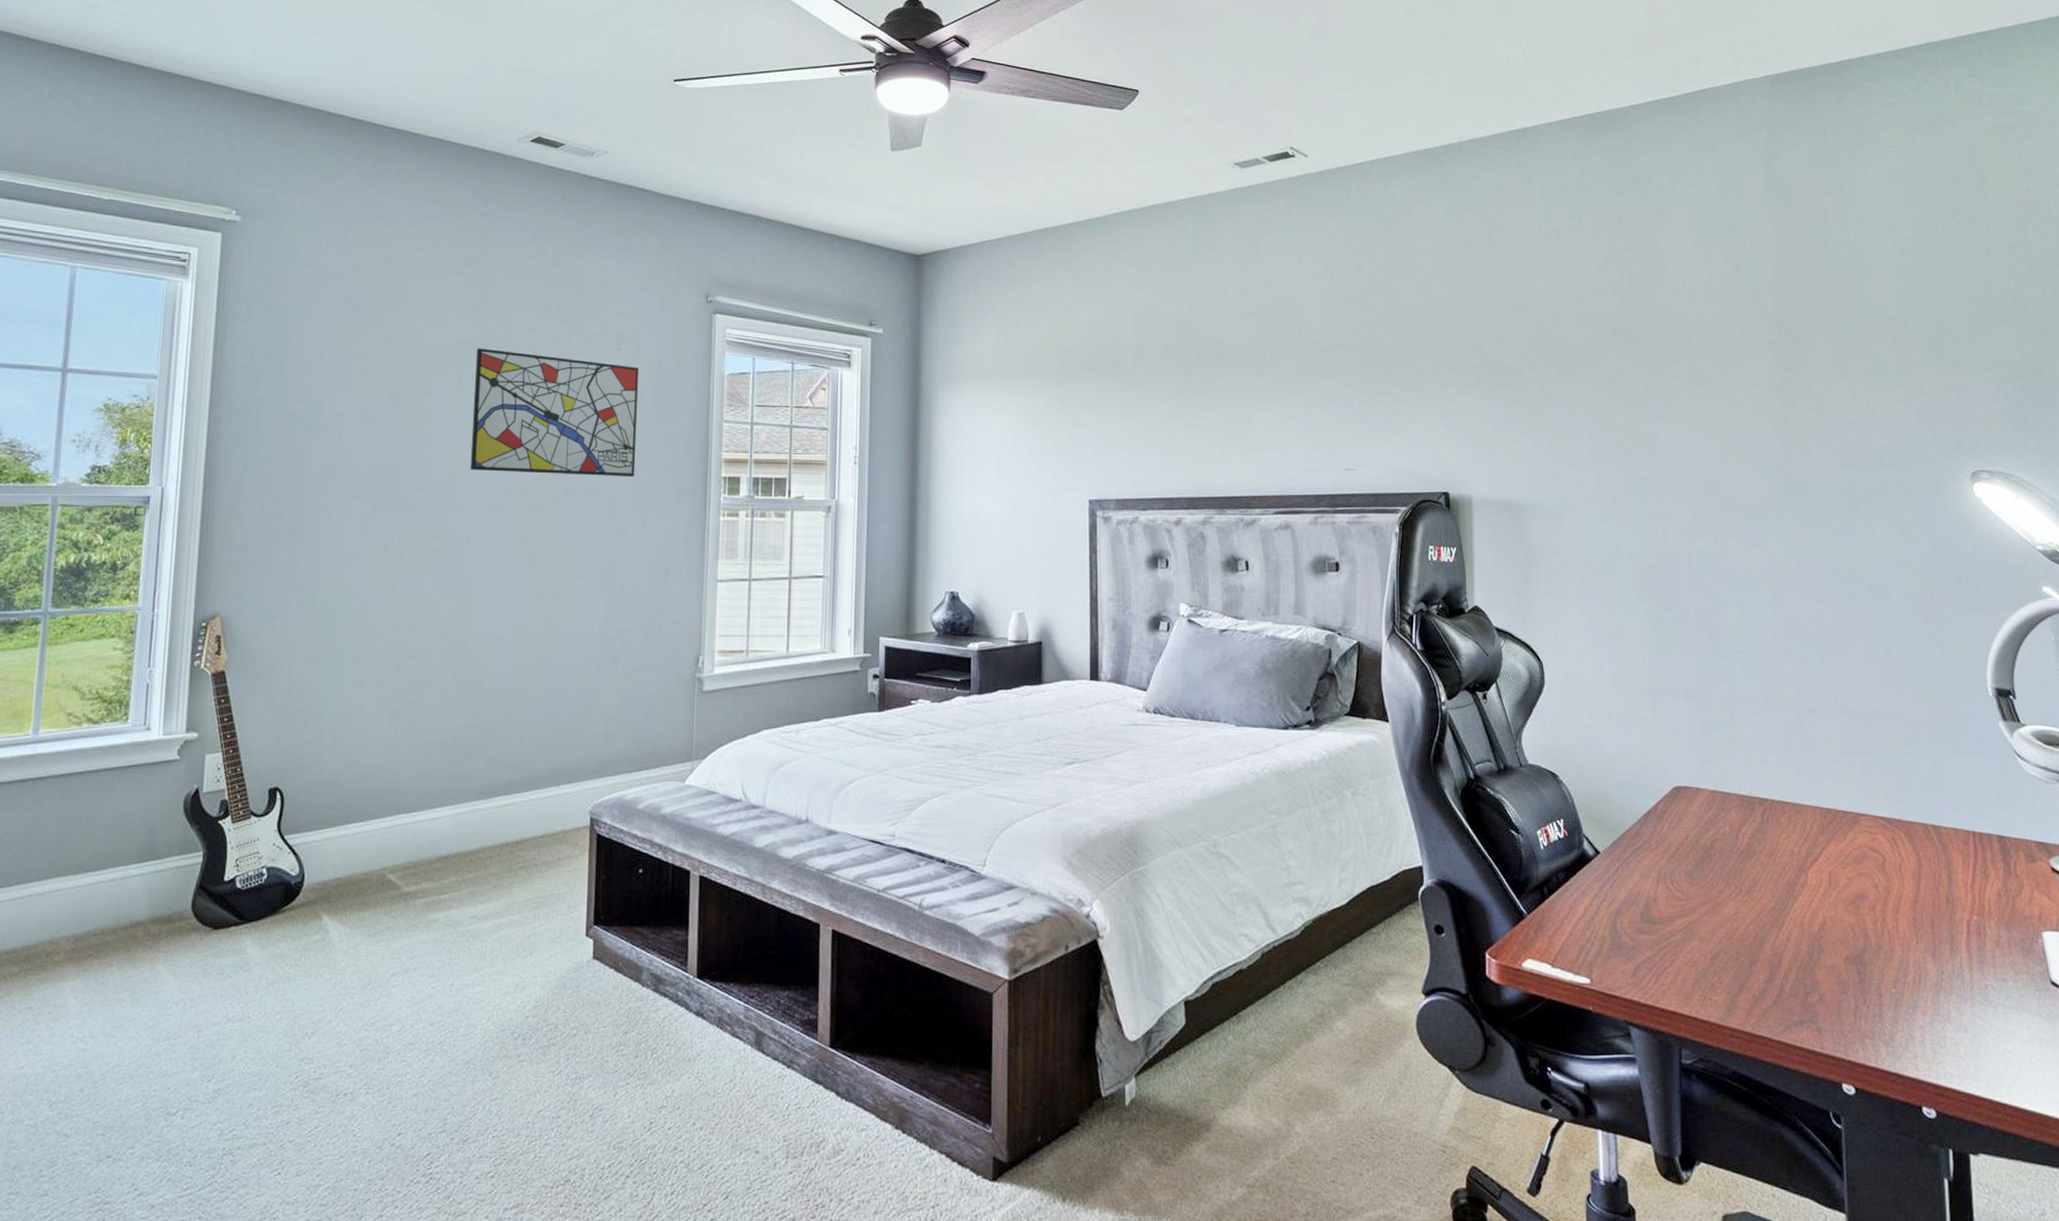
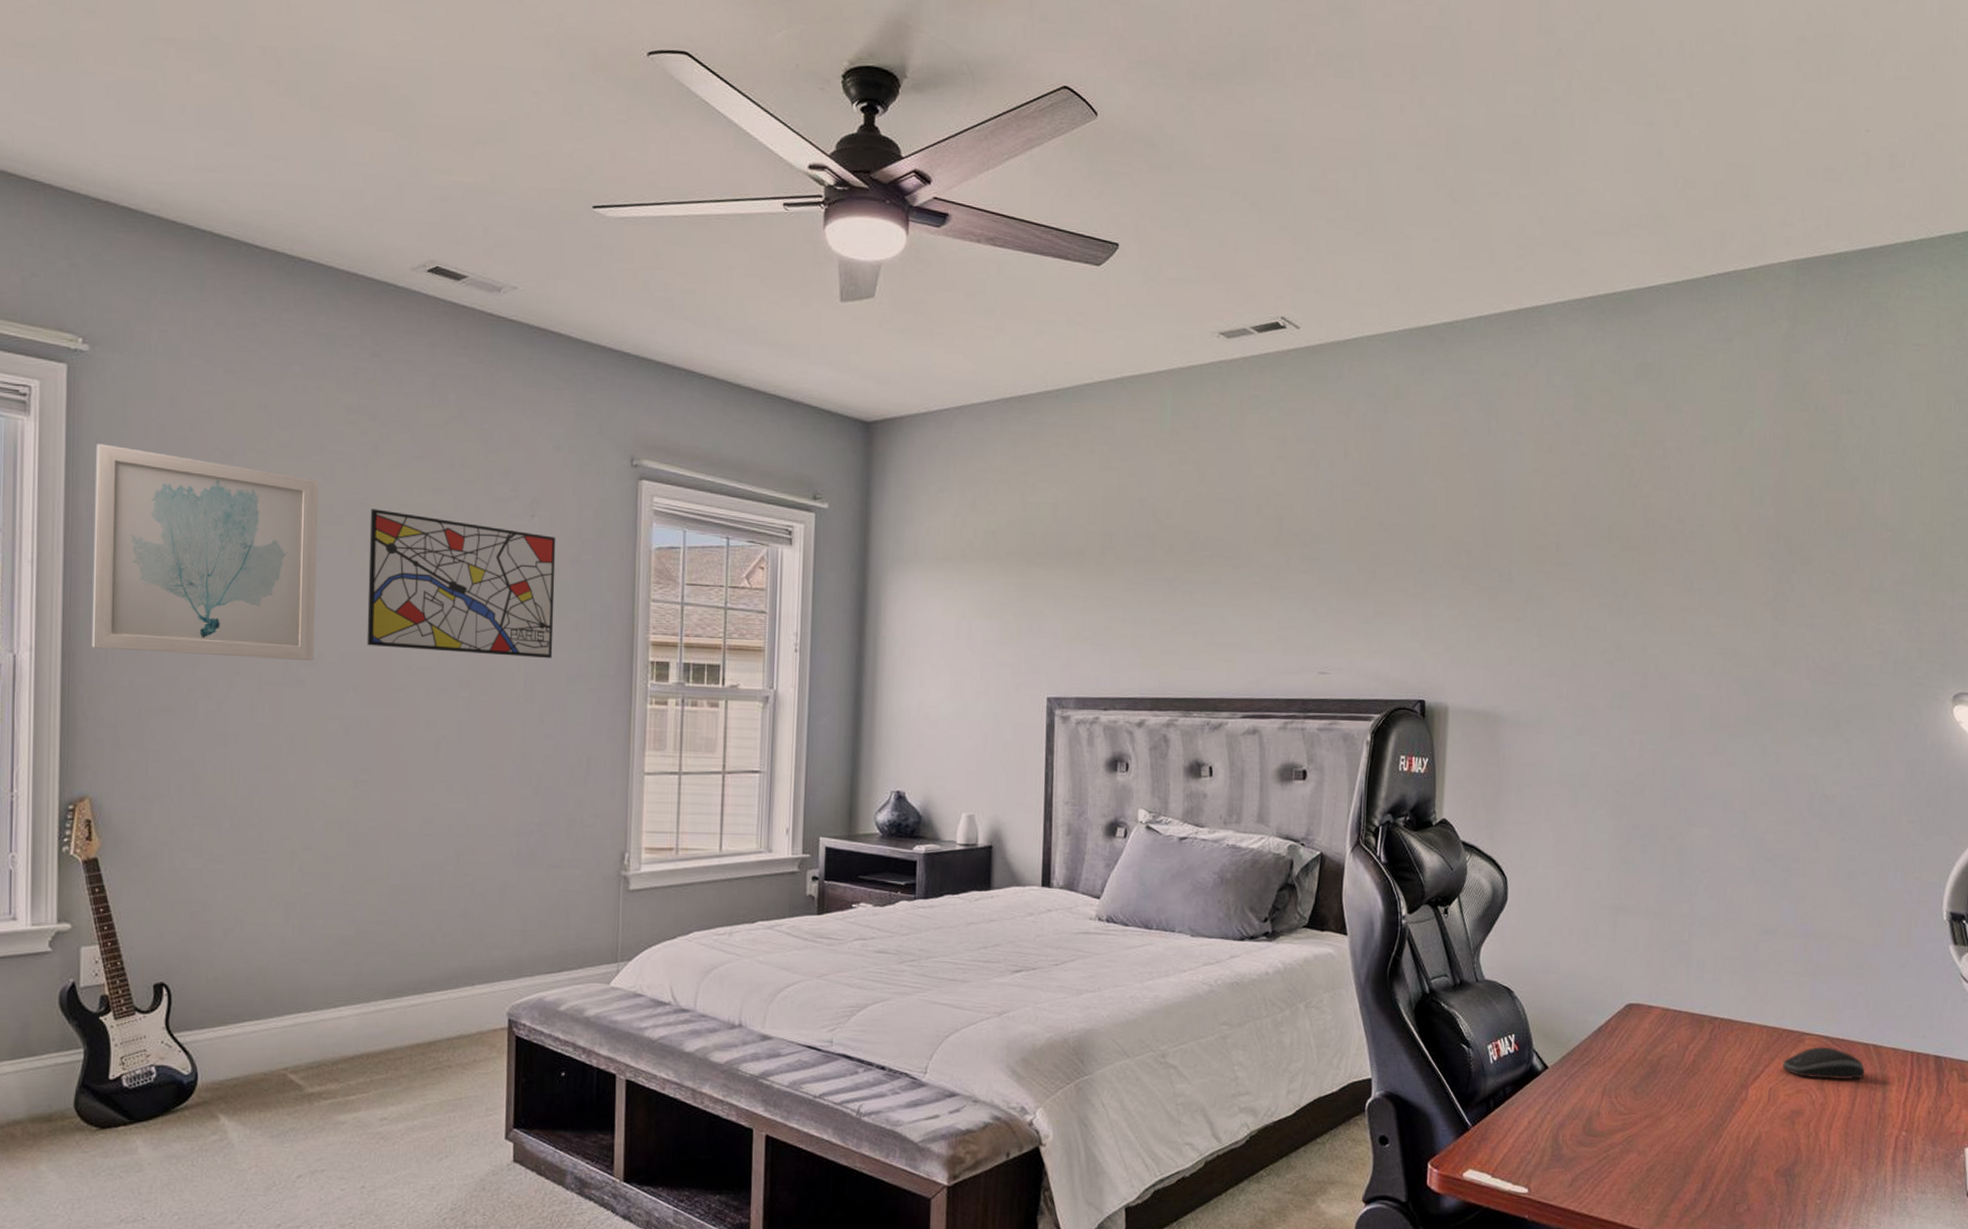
wall art: none [230,300,432,485] -> present [91,443,318,660]
computer mouse: none [1840,827,1927,862] -> present [1783,1046,1865,1080]

